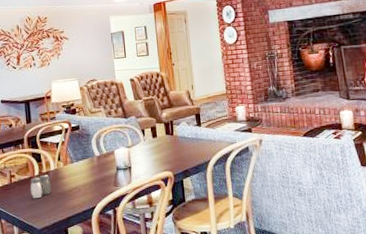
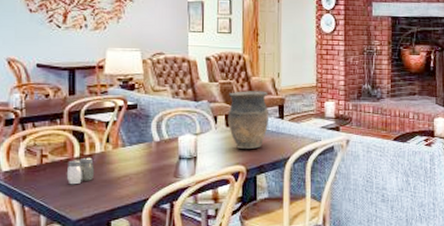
vase: none [151,103,189,157] -> present [227,91,270,150]

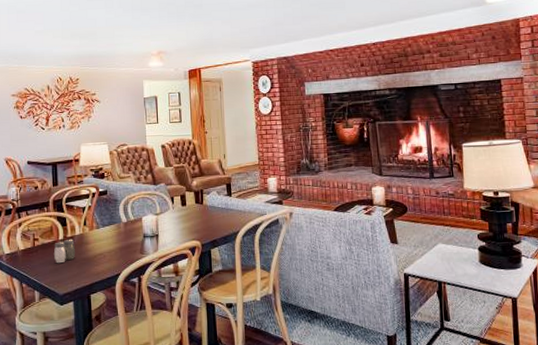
vase: present [227,91,270,150] -> none [182,172,219,226]

